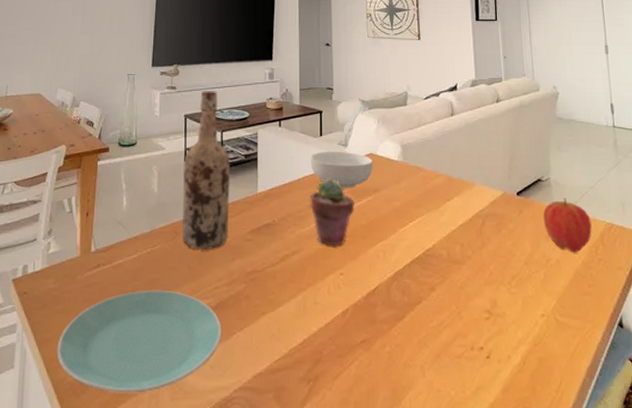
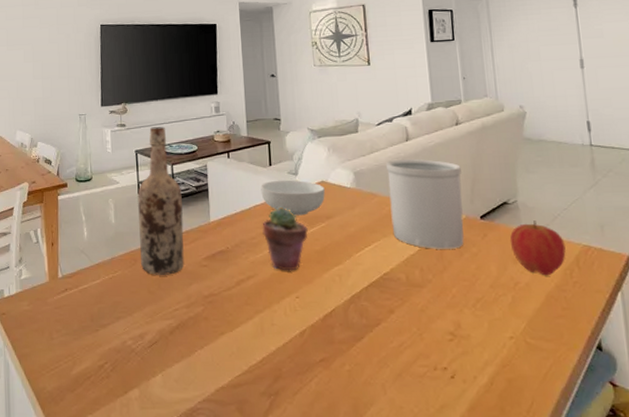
plate: present [56,290,221,394] -> none [35,311,184,402]
utensil holder: none [431,133,502,225] -> present [385,159,464,249]

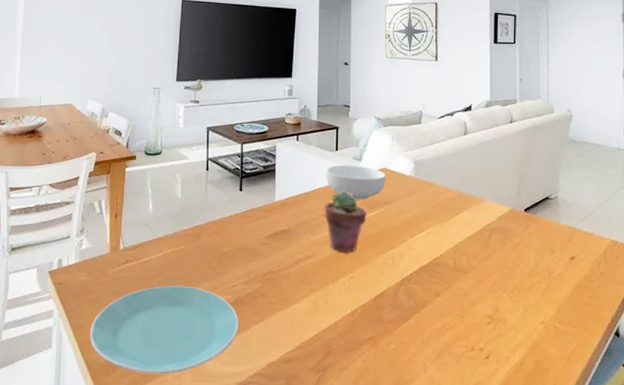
plate: none [35,311,184,402] -> present [89,285,239,375]
wine bottle: present [137,126,184,275] -> none [204,105,249,251]
utensil holder: present [385,159,464,249] -> none [444,151,511,238]
apple: present [510,220,566,276] -> none [548,215,596,267]

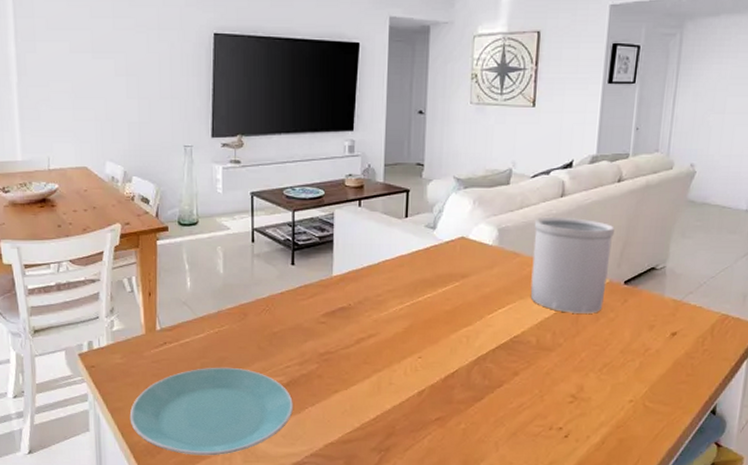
potted succulent: present [324,190,367,253] -> none [390,263,440,331]
cereal bowl: present [326,164,386,200] -> none [393,233,464,273]
utensil holder: none [444,151,511,238] -> present [530,216,614,314]

